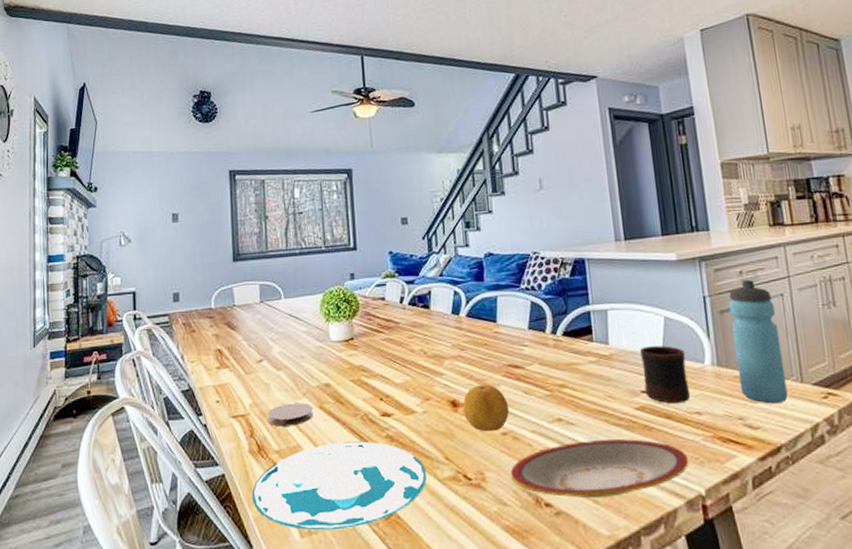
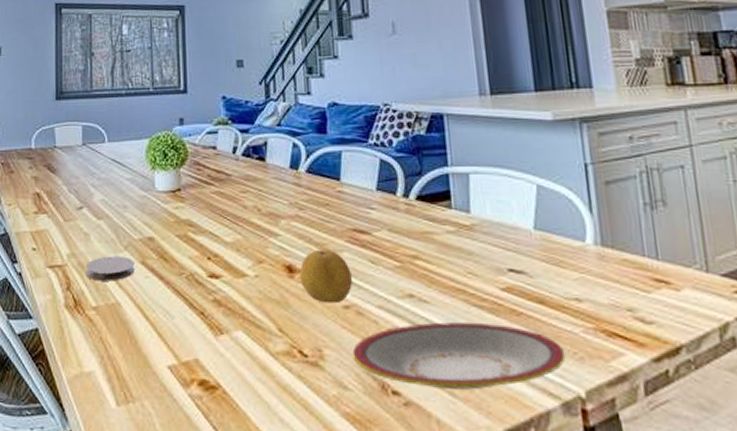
plate: present [252,441,427,531] -> none [66,302,257,401]
mug: present [640,346,691,404] -> none [507,218,568,287]
water bottle: present [729,280,788,404] -> none [616,147,690,296]

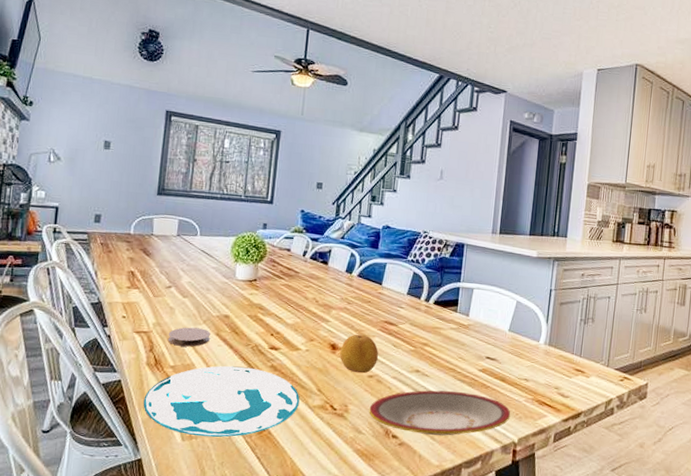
plate: none [66,302,257,401] -> present [143,365,300,438]

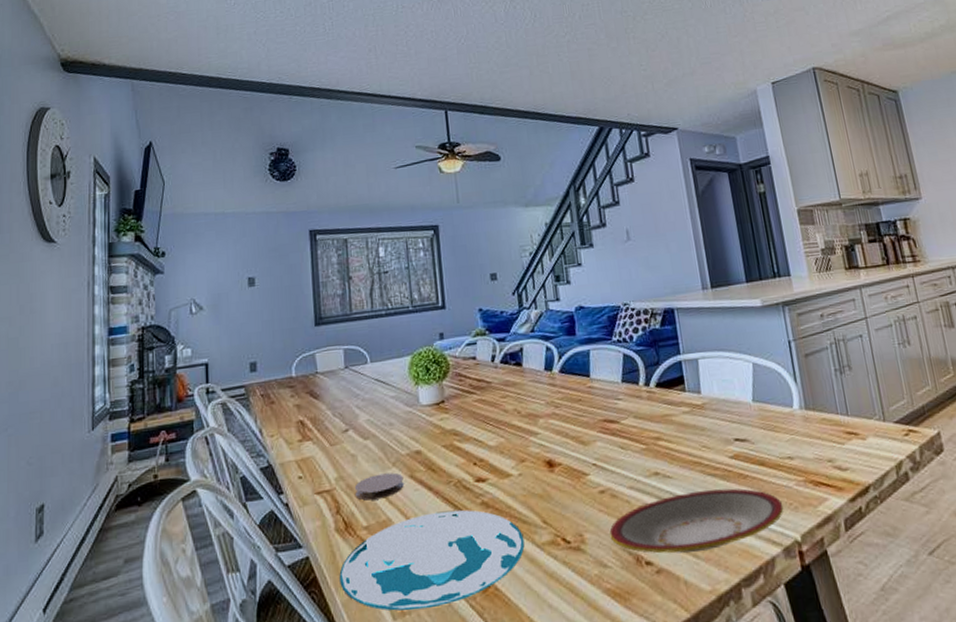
fruit: present [340,334,378,374] -> none [558,441,606,491]

